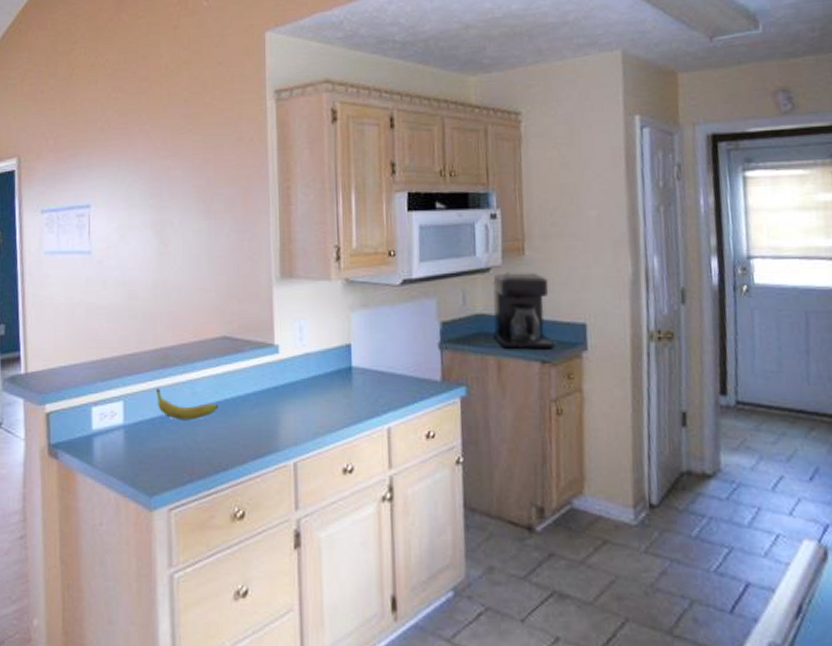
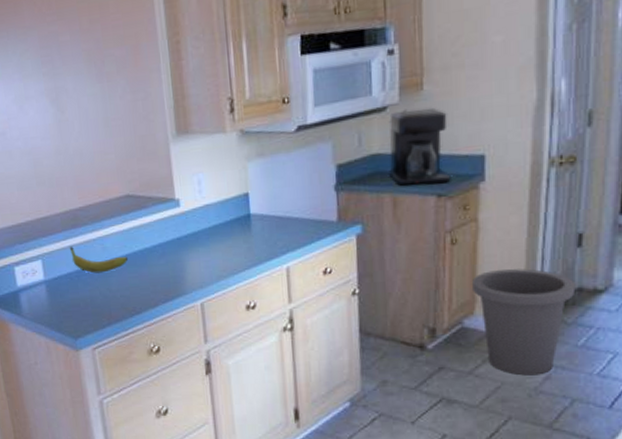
trash can: none [580,446,685,569] -> present [472,269,576,376]

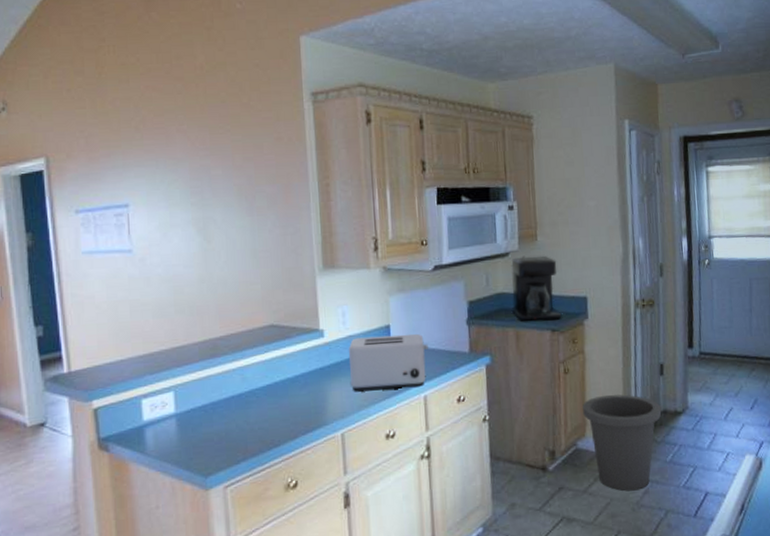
fruit: present [70,247,129,274] -> none [207,377,269,405]
toaster: none [205,201,291,262] -> present [348,333,428,392]

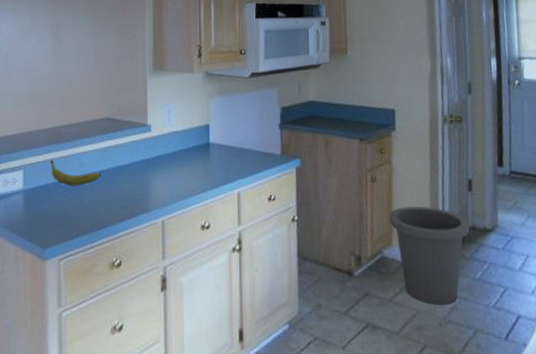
fruit: none [207,377,269,405] -> present [51,160,102,186]
toaster: present [348,333,428,392] -> none [171,133,243,184]
coffee maker: present [511,256,562,322] -> none [321,69,370,130]

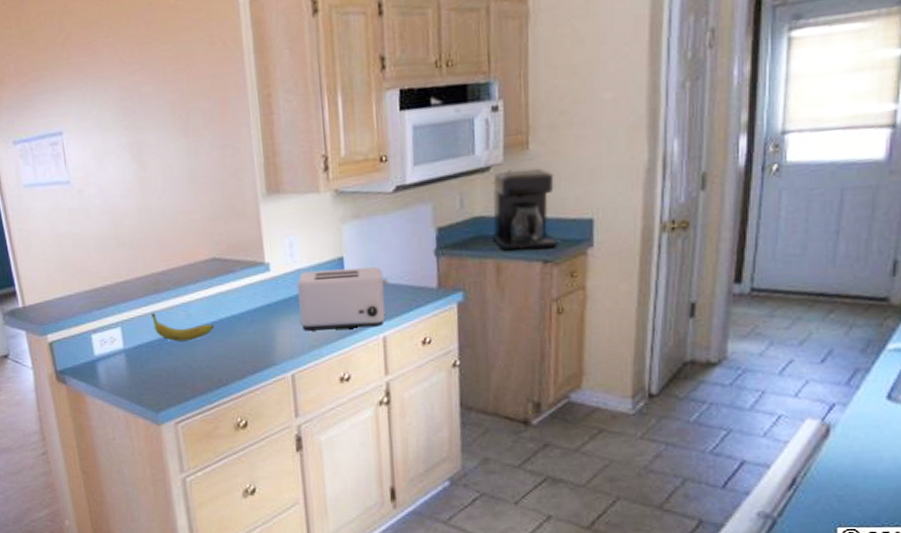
toaster: none [171,133,243,184] -> present [296,266,388,331]
coffee maker: none [321,69,370,130] -> present [491,169,558,251]
trash can: present [389,207,470,305] -> none [579,340,688,454]

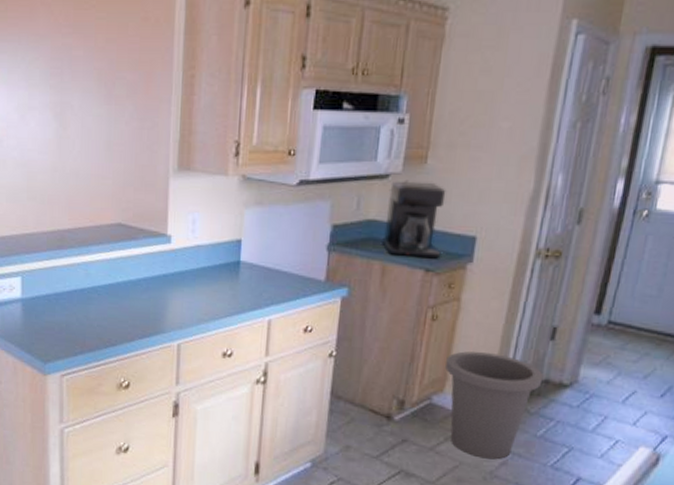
fruit: present [152,313,215,342] -> none [52,268,111,300]
toaster: present [296,266,388,331] -> none [192,248,280,310]
trash can: none [579,340,688,454] -> present [445,351,544,460]

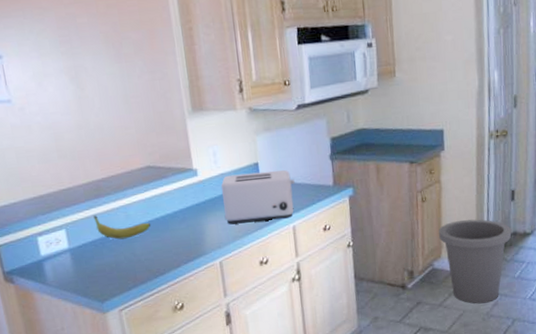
fruit: none [52,268,111,300] -> present [94,216,151,240]
toaster: none [192,248,280,310] -> present [221,169,295,225]
coffee maker: present [380,181,446,259] -> none [371,92,420,155]

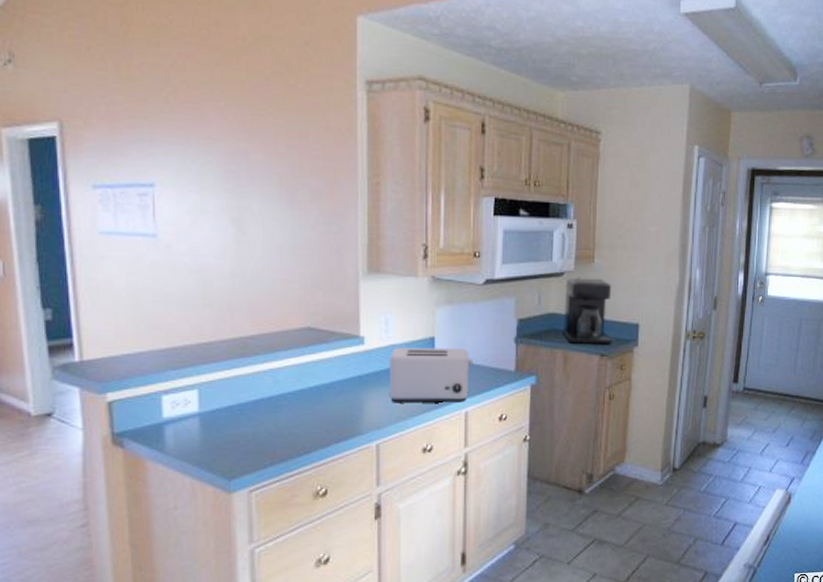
fruit: present [94,216,151,240] -> none [235,377,302,408]
coffee maker: none [371,92,420,155] -> present [561,278,612,345]
trash can: present [439,219,512,304] -> none [624,424,701,518]

